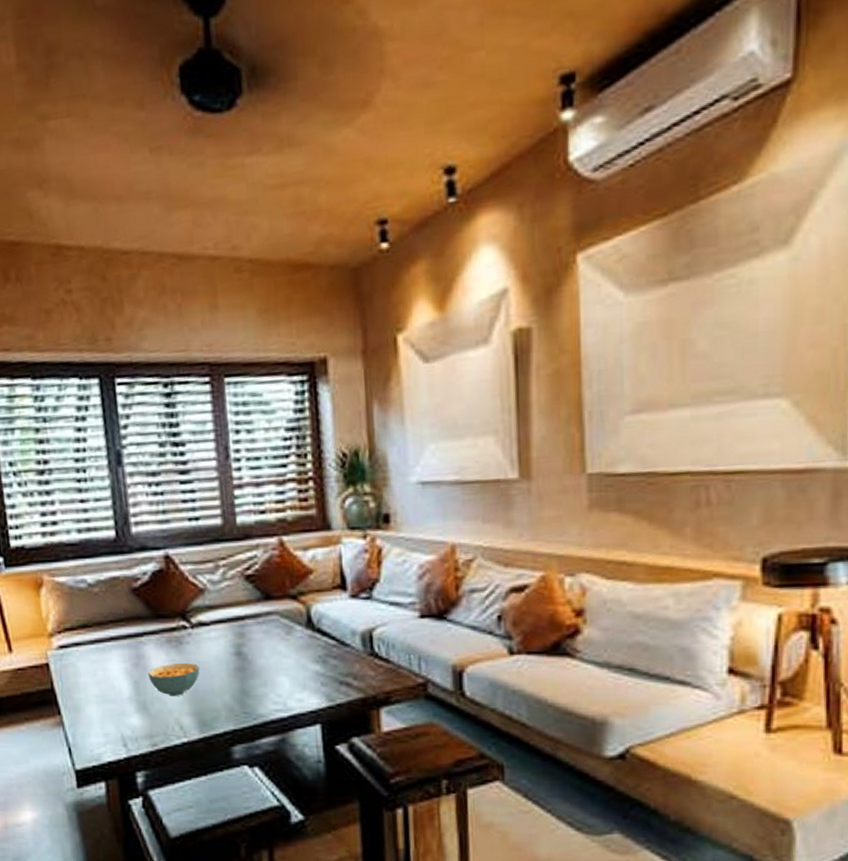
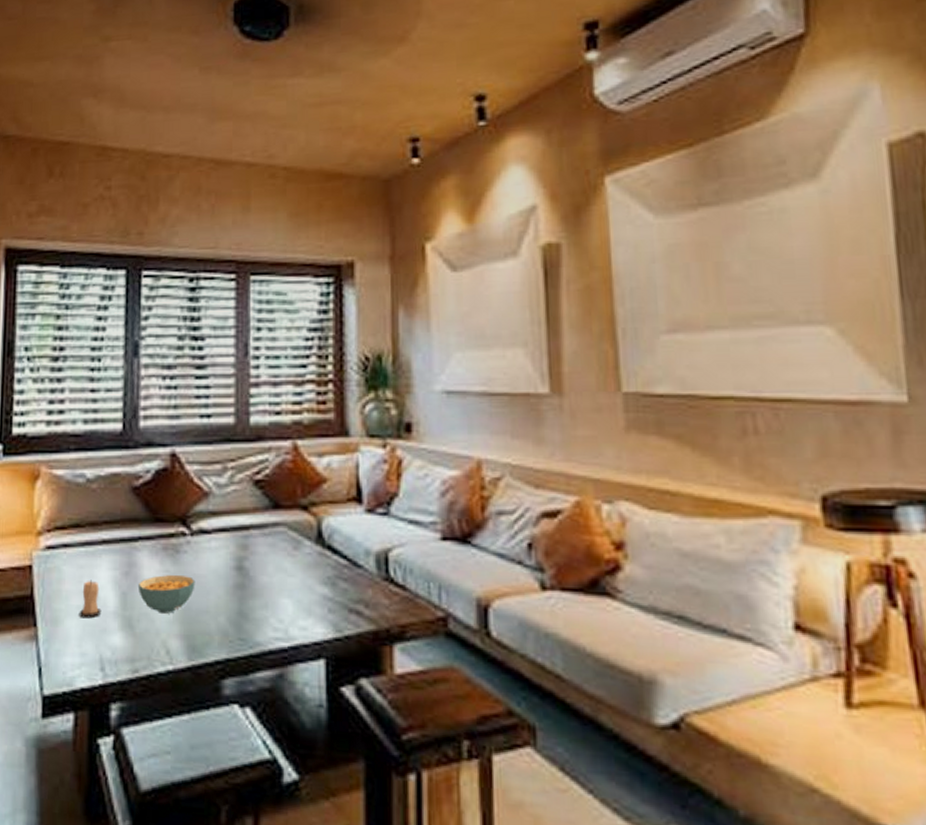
candle: none [97,672,118,705] -> present [79,580,102,619]

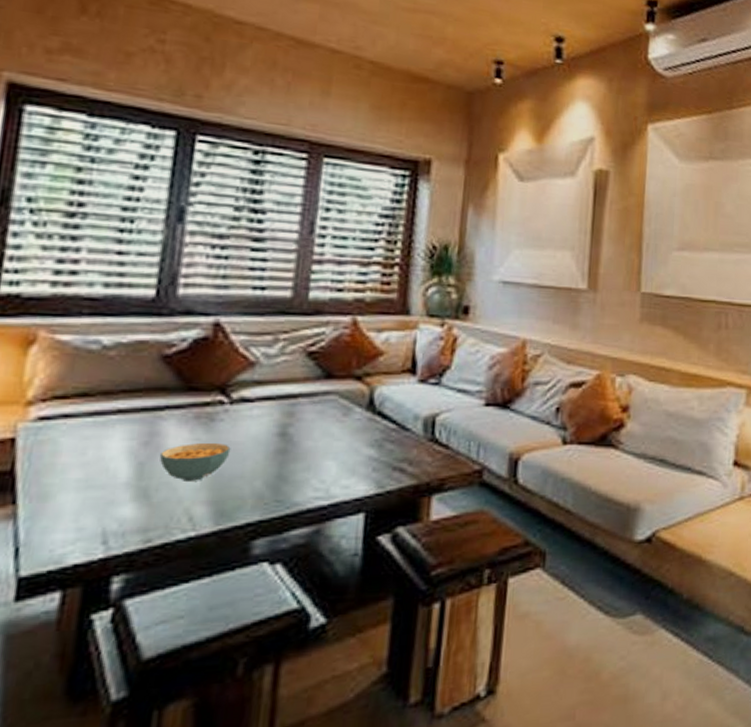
candle: present [79,580,102,619] -> none [78,451,110,492]

